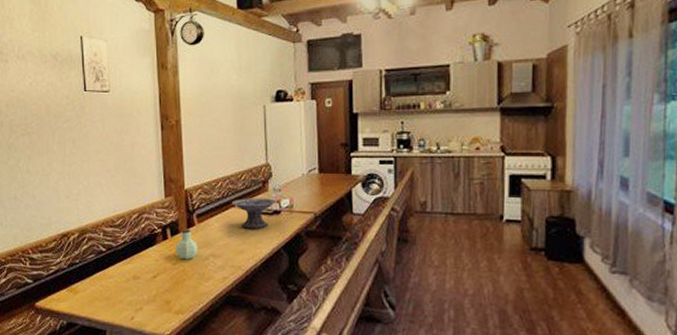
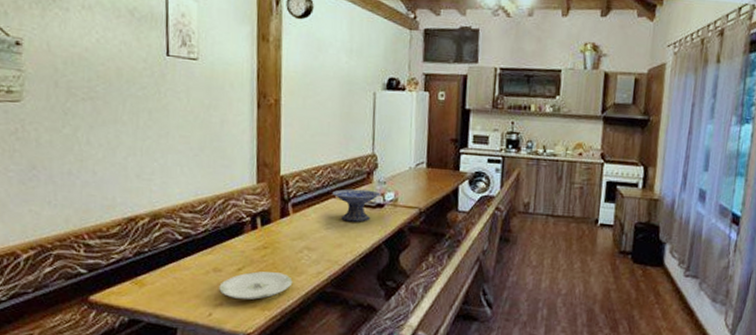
plate: none [139,278,202,304] -> present [219,271,293,300]
jar: present [175,228,199,260] -> none [265,218,292,252]

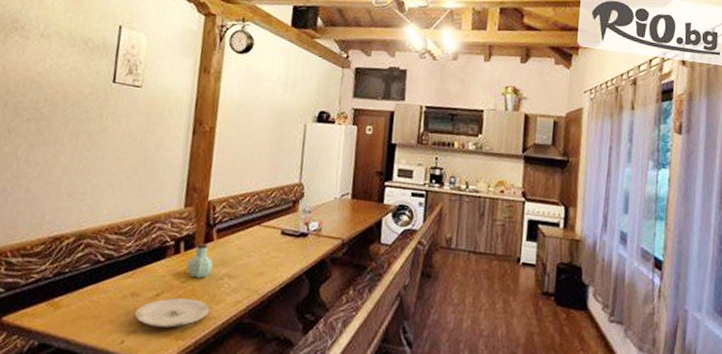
jar: none [265,218,292,252] -> present [186,243,214,279]
decorative bowl: present [331,188,381,222] -> none [257,216,305,251]

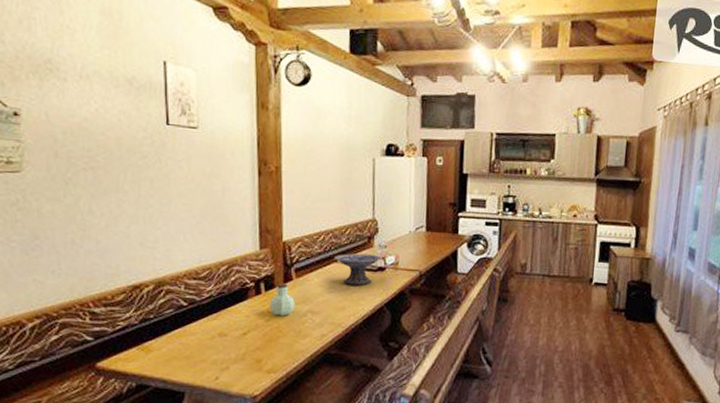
plate: present [134,298,210,328] -> none [225,335,297,363]
decorative bowl: none [257,216,305,251] -> present [333,253,382,286]

